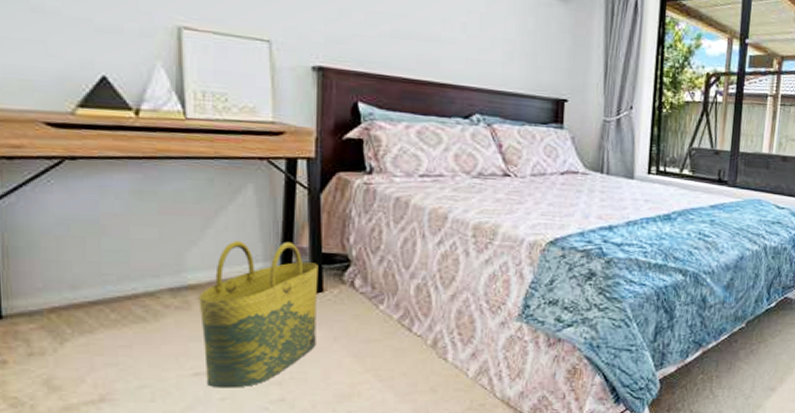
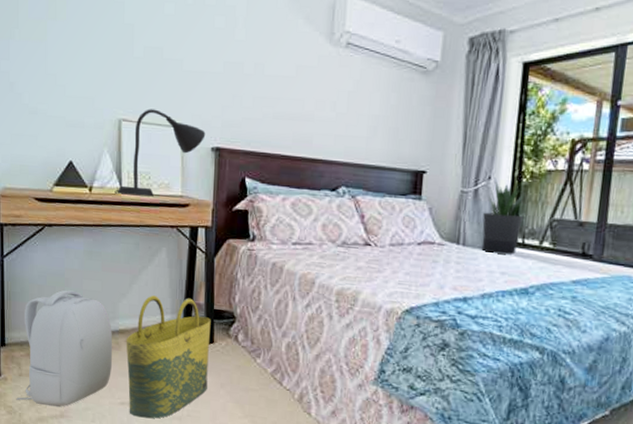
backpack: none [24,240,180,390] -> present [16,290,113,407]
desk lamp: none [174,16,304,123] -> present [114,109,206,197]
planter: none [625,109,665,183] -> present [481,179,525,255]

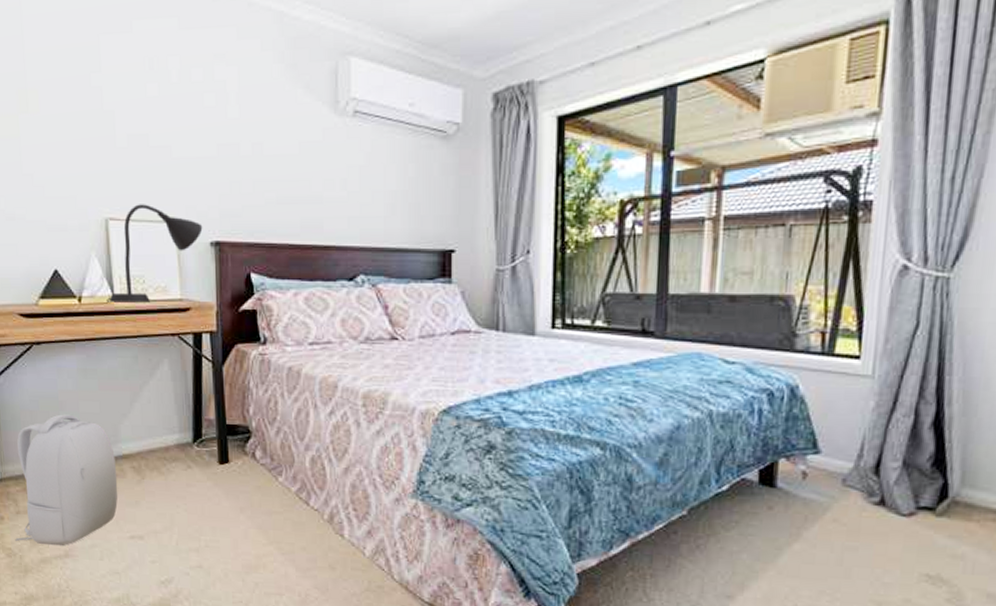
tote bag: present [126,295,211,419] -> none [131,413,225,552]
planter: present [481,179,525,255] -> none [524,253,570,339]

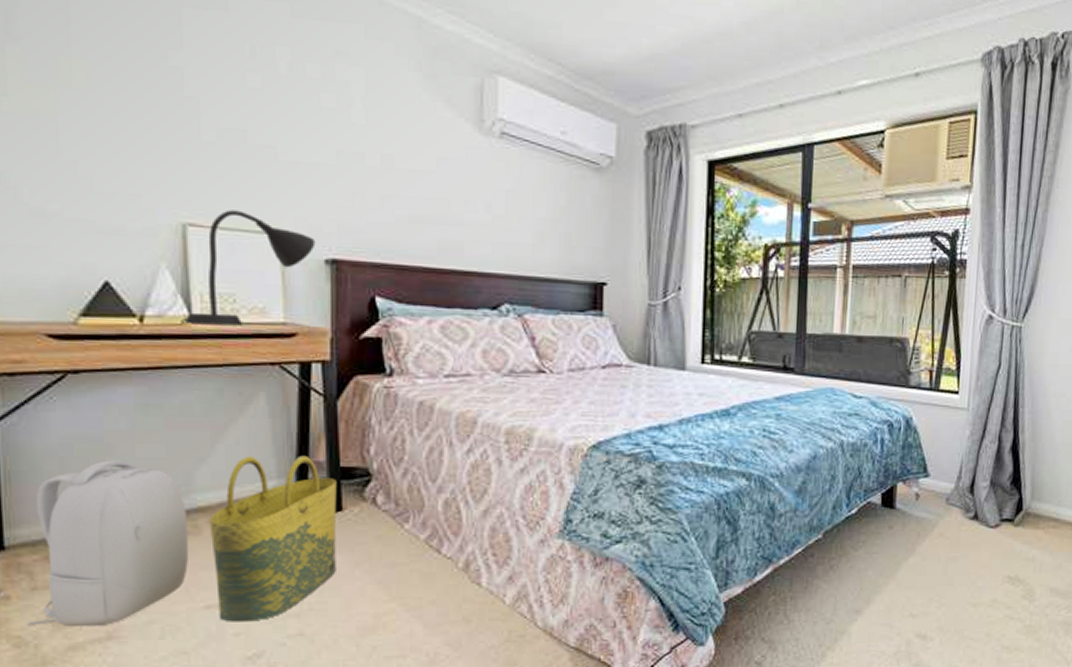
tote bag: none [131,413,225,552] -> present [209,455,337,622]

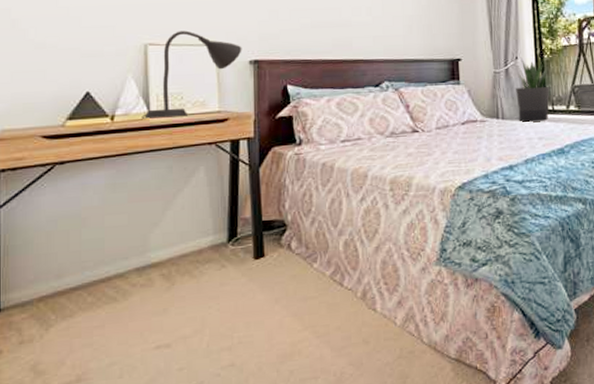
backpack: present [28,460,189,628] -> none [15,230,144,376]
tote bag: present [209,455,337,622] -> none [160,214,260,359]
planter: none [675,290,719,374] -> present [516,58,550,123]

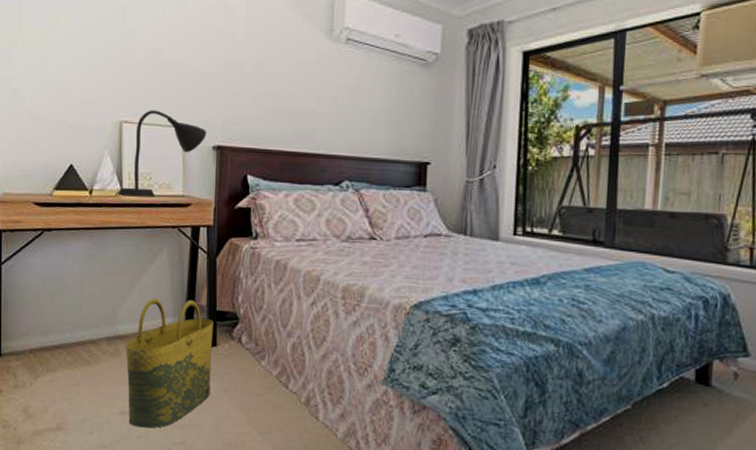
tote bag: none [160,214,260,359] -> present [125,298,214,428]
planter: present [516,58,550,123] -> none [489,168,531,245]

